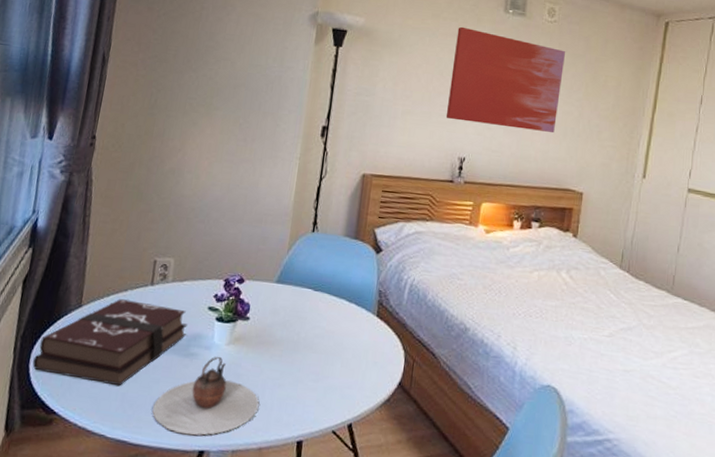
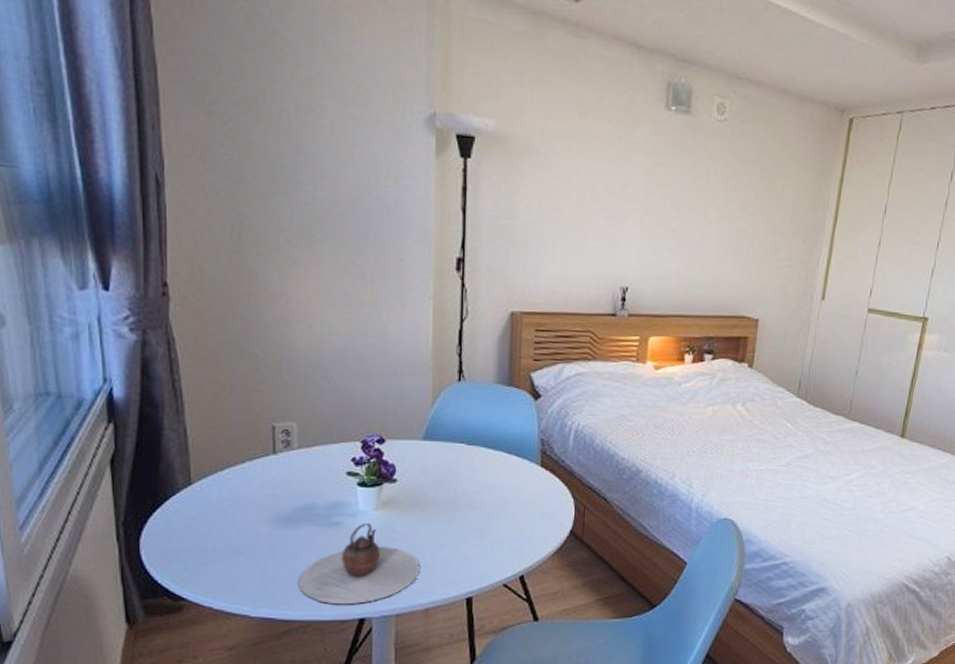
hardback book: present [32,299,188,386] -> none [144,472,325,565]
wall art: present [445,26,565,133] -> none [603,128,737,255]

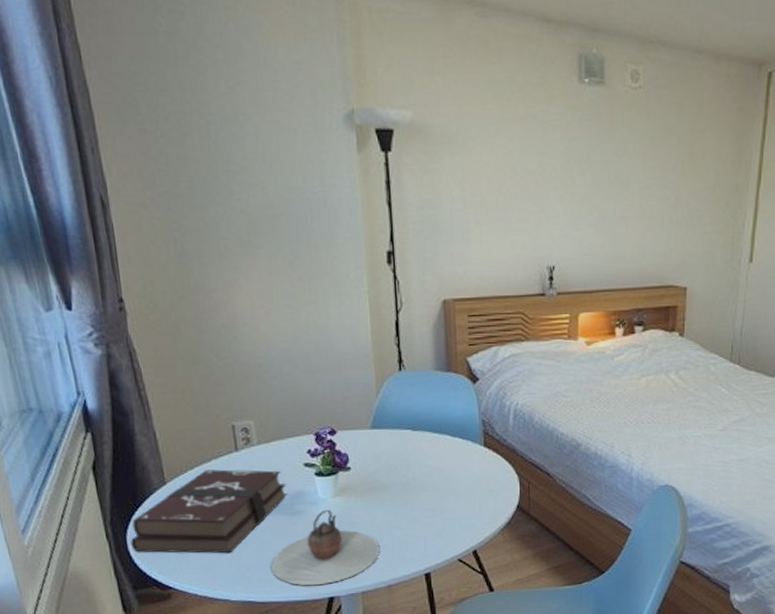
hardback book: none [144,472,325,565] -> present [130,469,287,554]

